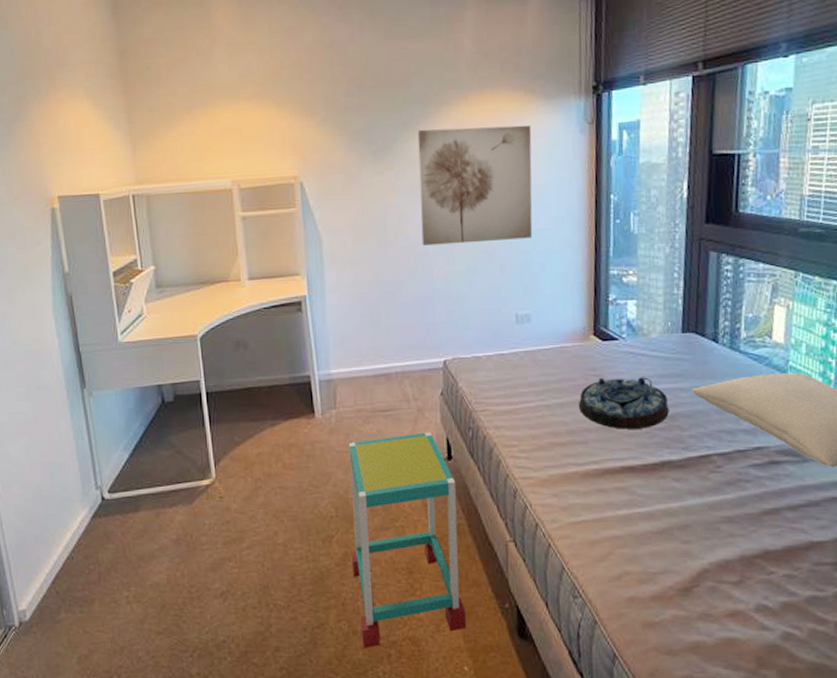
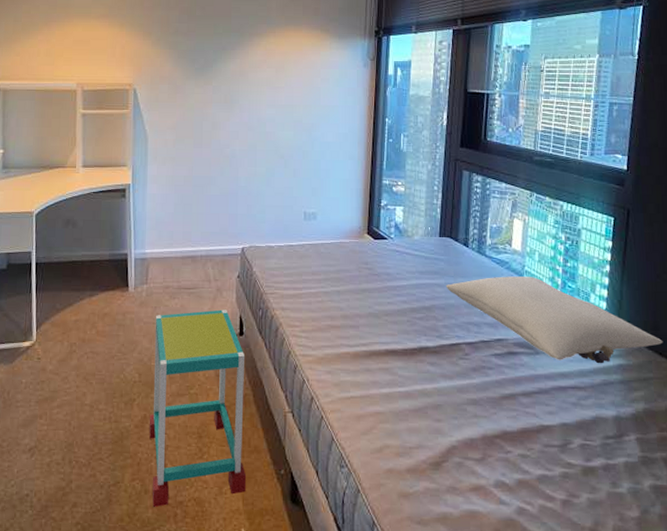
wall art: present [417,125,533,246] -> none [231,54,325,150]
serving tray: present [578,377,669,429] -> none [352,270,427,317]

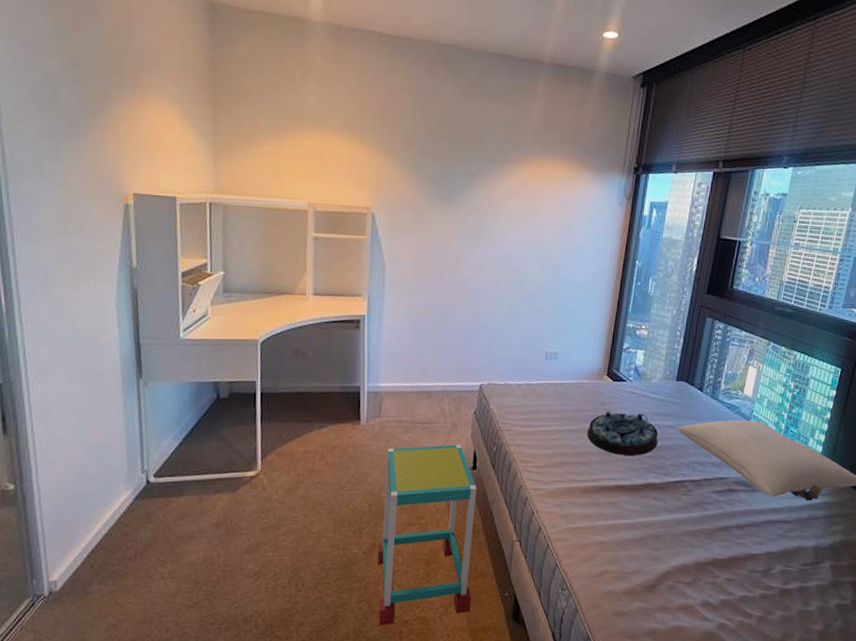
serving tray: none [352,270,427,317] -> present [586,411,658,456]

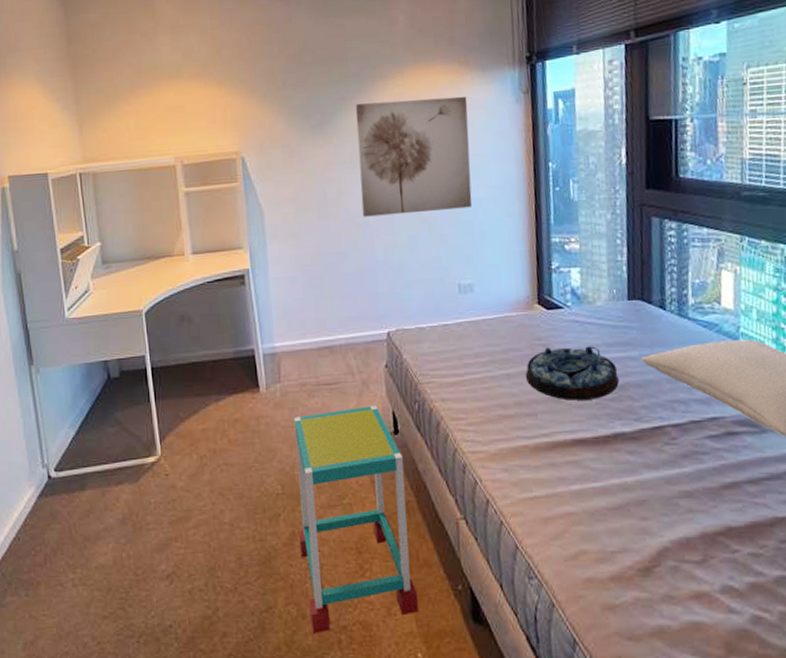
wall art: none [474,182,580,289] -> present [355,96,472,217]

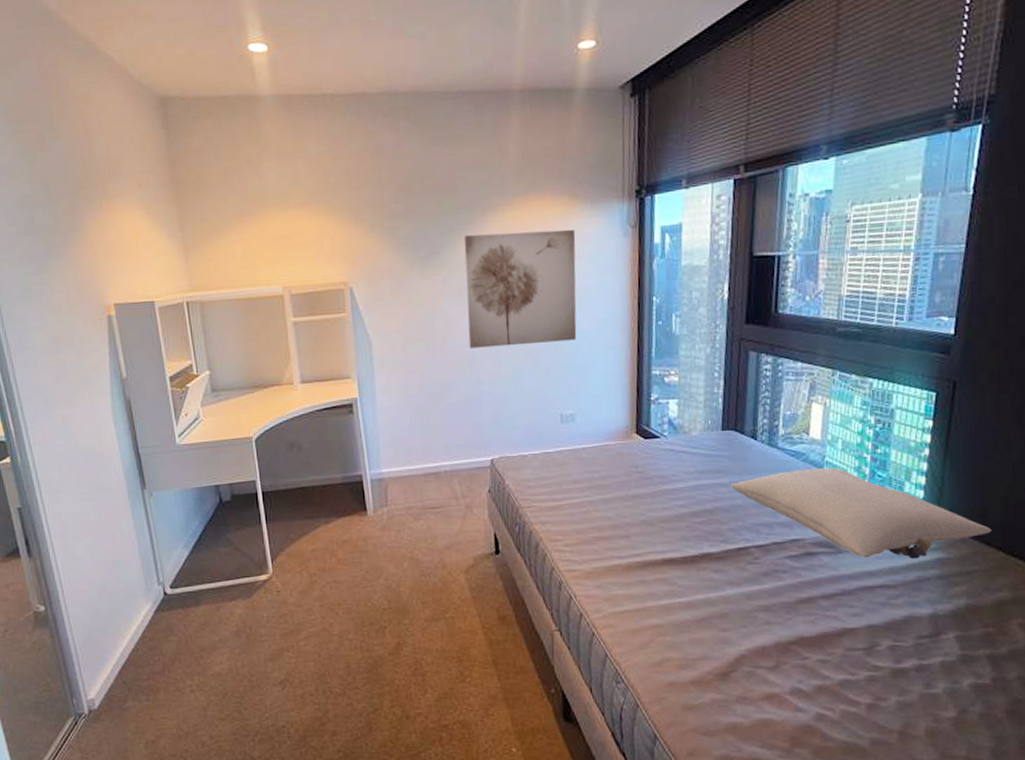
side table: present [293,405,418,633] -> none [400,528,514,731]
serving tray: present [525,346,619,400] -> none [621,473,709,524]

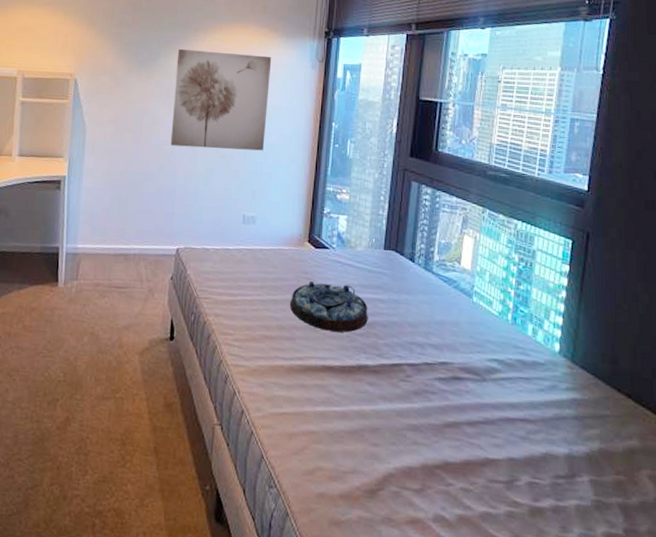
serving tray: none [621,473,709,524] -> present [289,280,368,333]
pillow: present [730,468,992,559] -> none [389,295,622,397]

